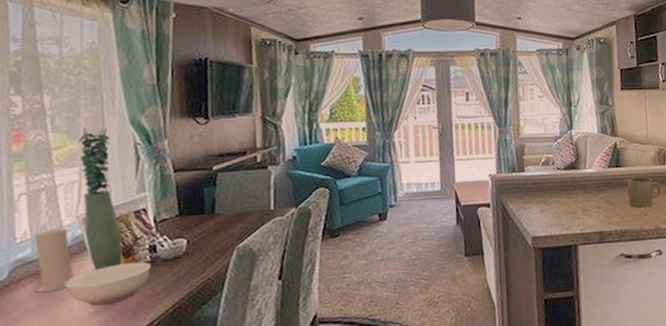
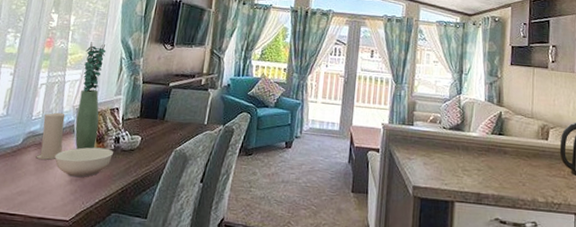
mug: present [627,176,661,208] -> none [507,147,541,178]

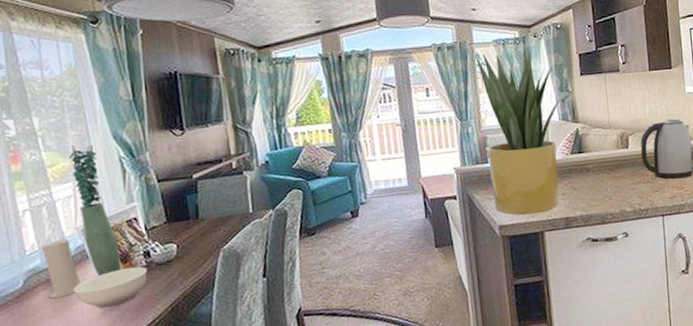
planter: none [412,30,495,183] -> present [476,45,566,215]

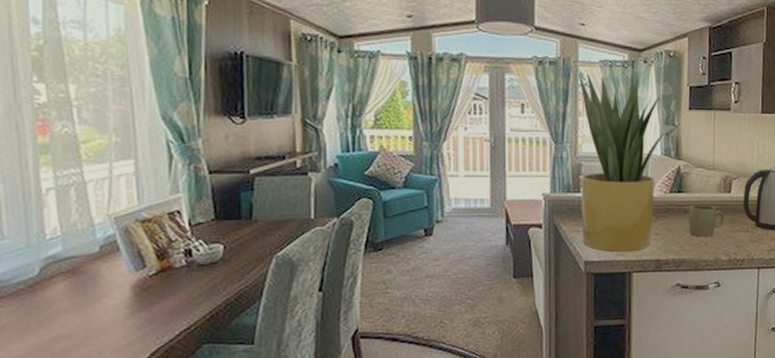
candle: present [41,238,82,298] -> none [65,226,108,291]
vase: present [69,145,122,276] -> none [107,121,157,272]
bowl: present [73,266,148,308] -> none [97,265,187,308]
mug: none [591,161,625,193] -> present [688,204,724,237]

